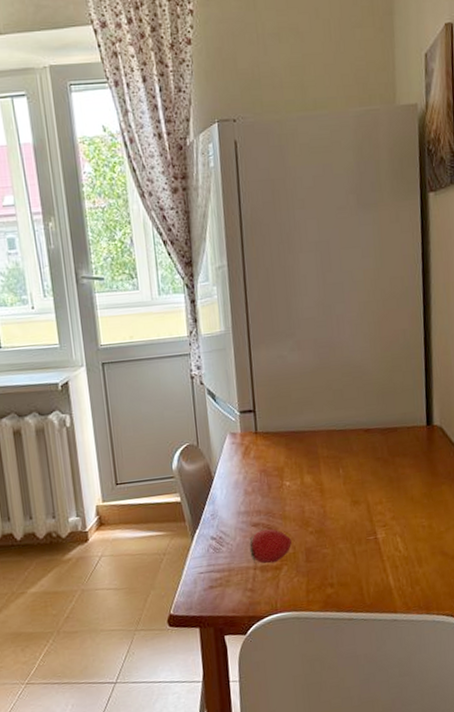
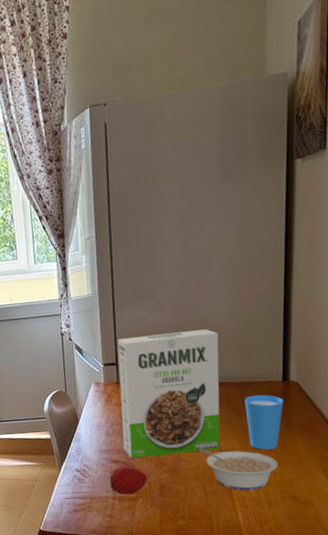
cereal box: none [254,370,367,520] -> present [117,329,221,458]
legume: none [344,503,426,549] -> present [198,447,278,491]
cup: none [390,441,429,502] -> present [244,394,284,450]

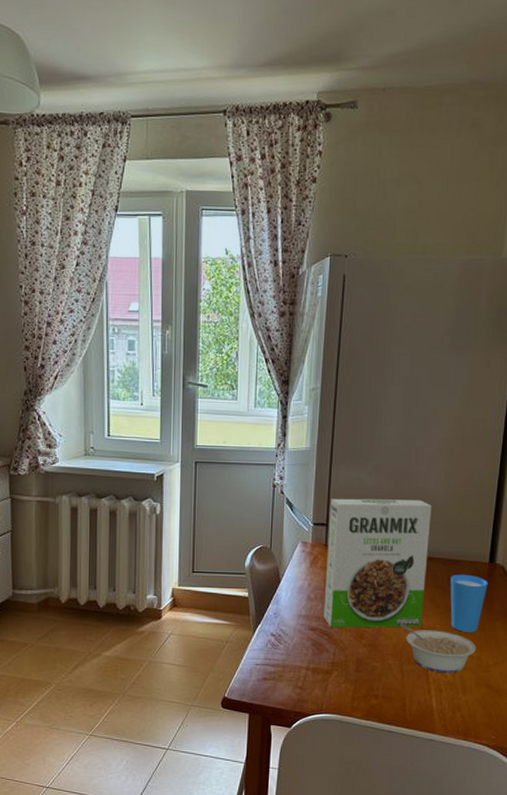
fruit: present [109,465,147,495] -> none [305,634,344,667]

